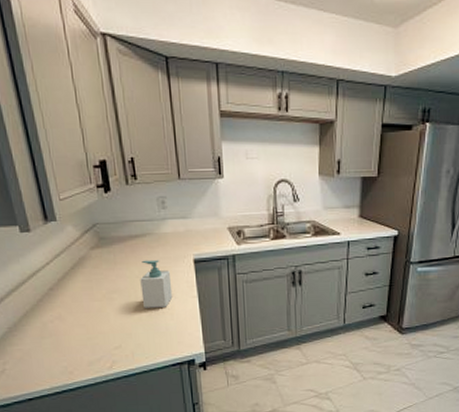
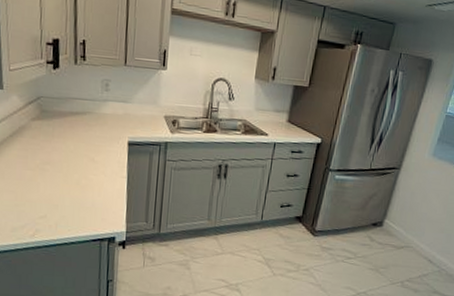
soap bottle: present [140,259,173,308] -> none [73,136,104,184]

